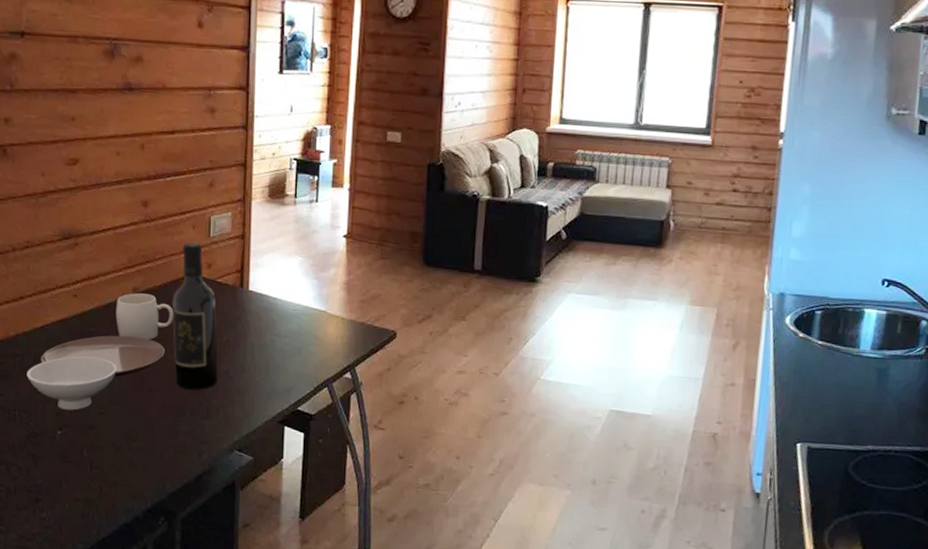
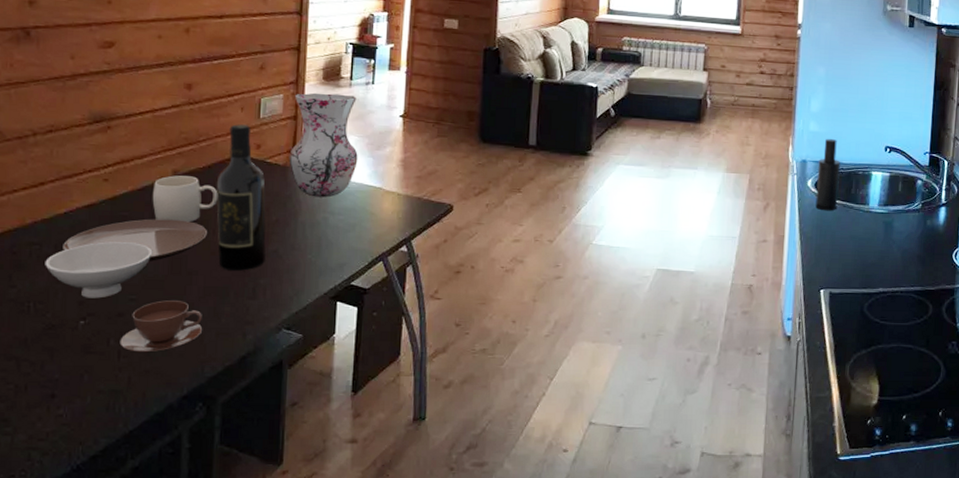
teacup: none [91,415,163,465] -> present [119,300,203,353]
vase: none [237,211,303,320] -> present [289,92,358,198]
soap dispenser: none [794,268,826,353] -> present [815,138,840,210]

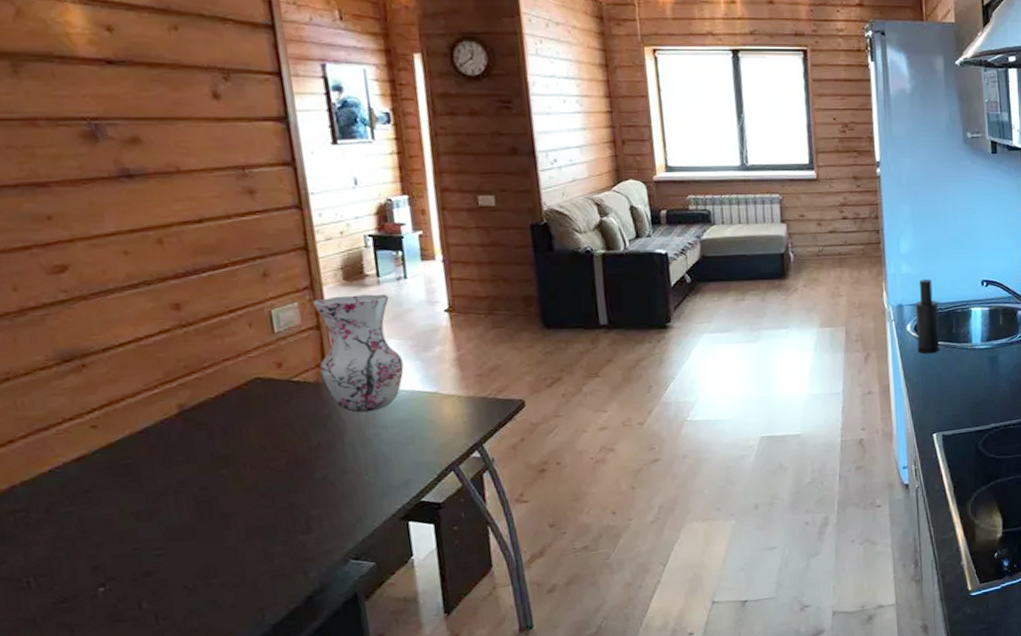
bowl: present [45,241,153,299] -> none [37,492,174,562]
plate: present [63,218,207,261] -> none [55,458,237,514]
teacup: present [119,300,203,353] -> none [153,548,254,611]
mug: present [152,175,218,223] -> none [156,408,242,463]
wine bottle: present [216,124,266,271] -> none [235,342,314,507]

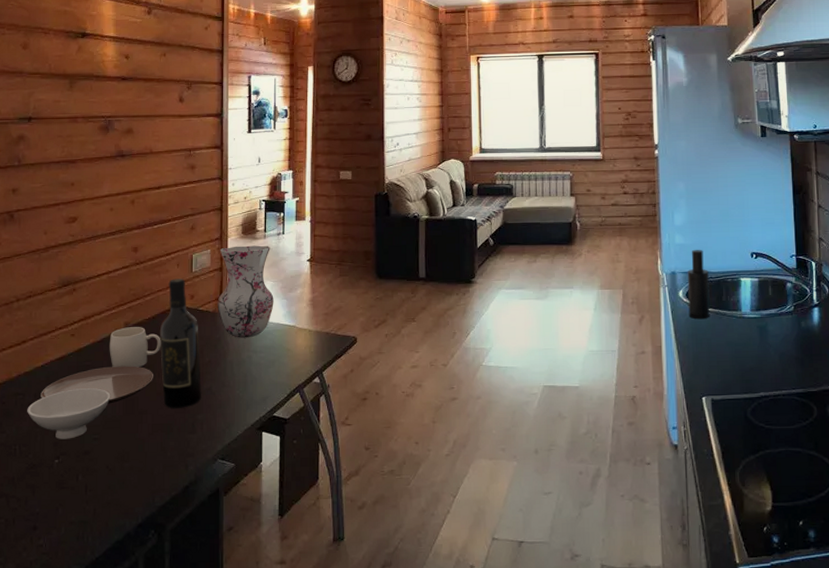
bowl: none [37,492,174,562] -> present [27,388,111,439]
plate: none [55,458,237,514] -> present [41,366,153,404]
mug: none [156,408,242,463] -> present [109,327,161,368]
wine bottle: none [235,342,314,507] -> present [159,278,201,408]

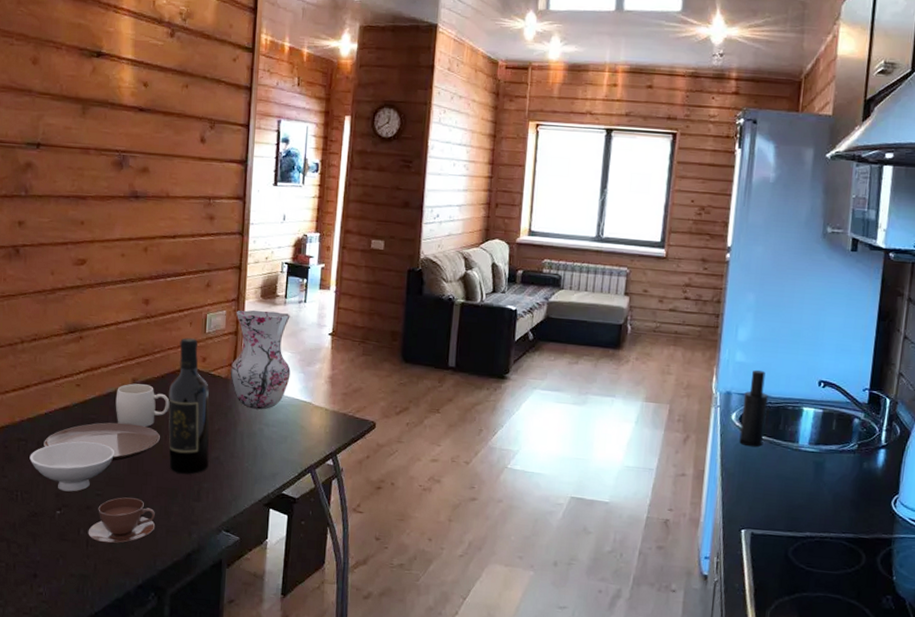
teacup: none [86,438,153,486] -> present [88,497,156,543]

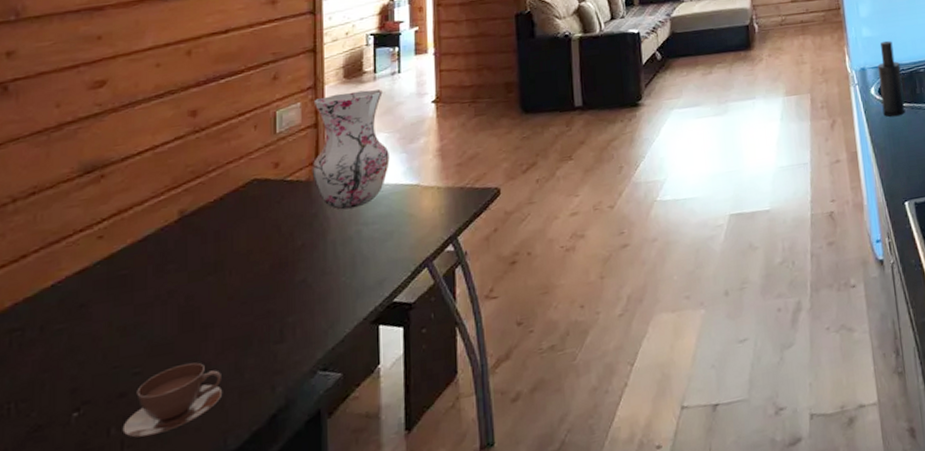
bowl: present [29,441,115,492] -> none [28,303,159,384]
plate: present [44,422,160,461] -> none [50,265,222,331]
mug: present [115,383,170,428] -> none [156,213,233,272]
wine bottle: present [168,338,210,474] -> none [230,143,292,314]

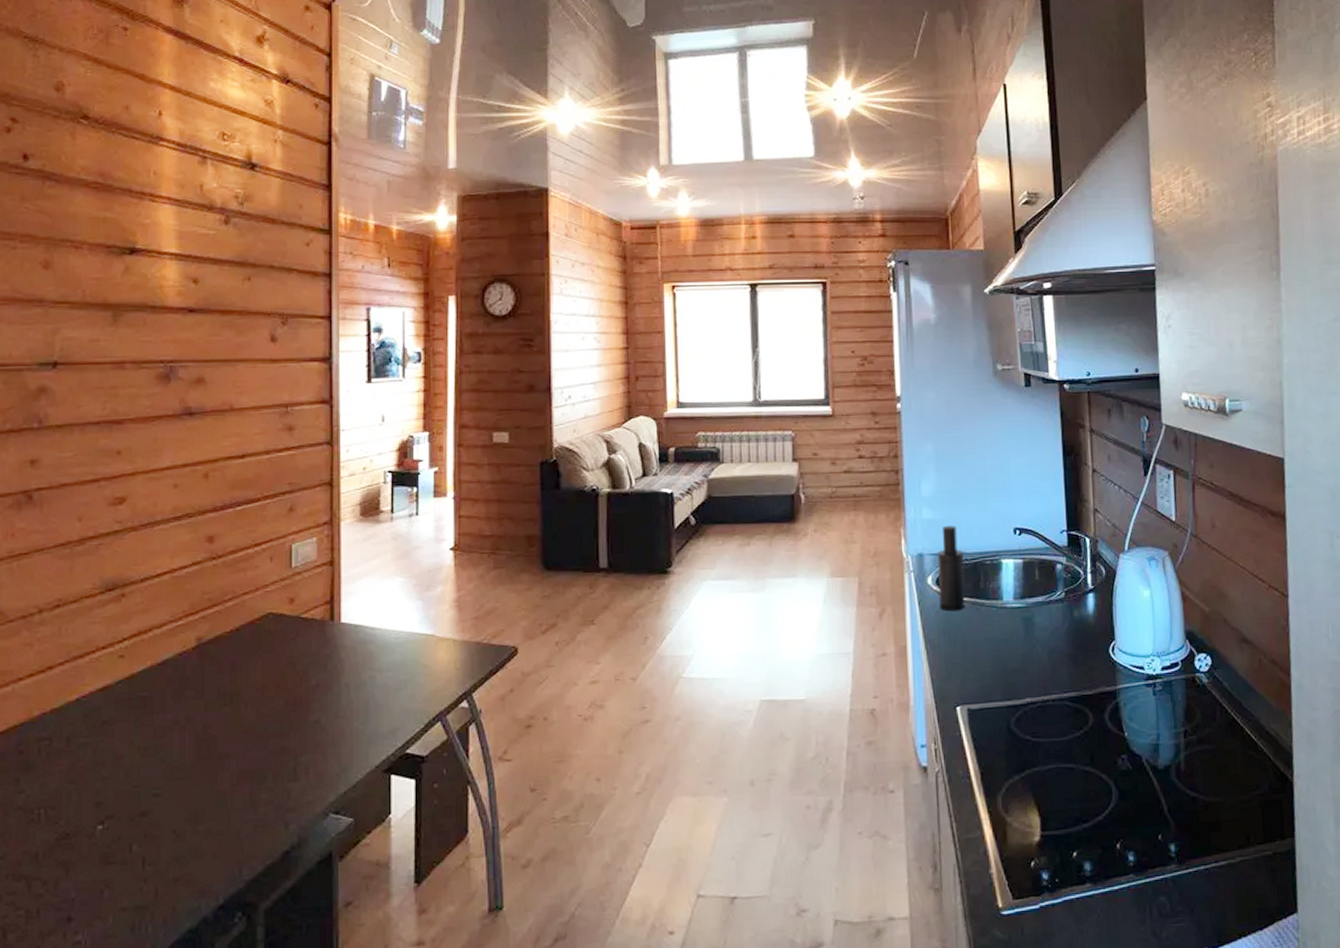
teacup: present [122,362,223,438] -> none [144,791,238,857]
vase: present [312,89,390,210] -> none [327,530,405,653]

